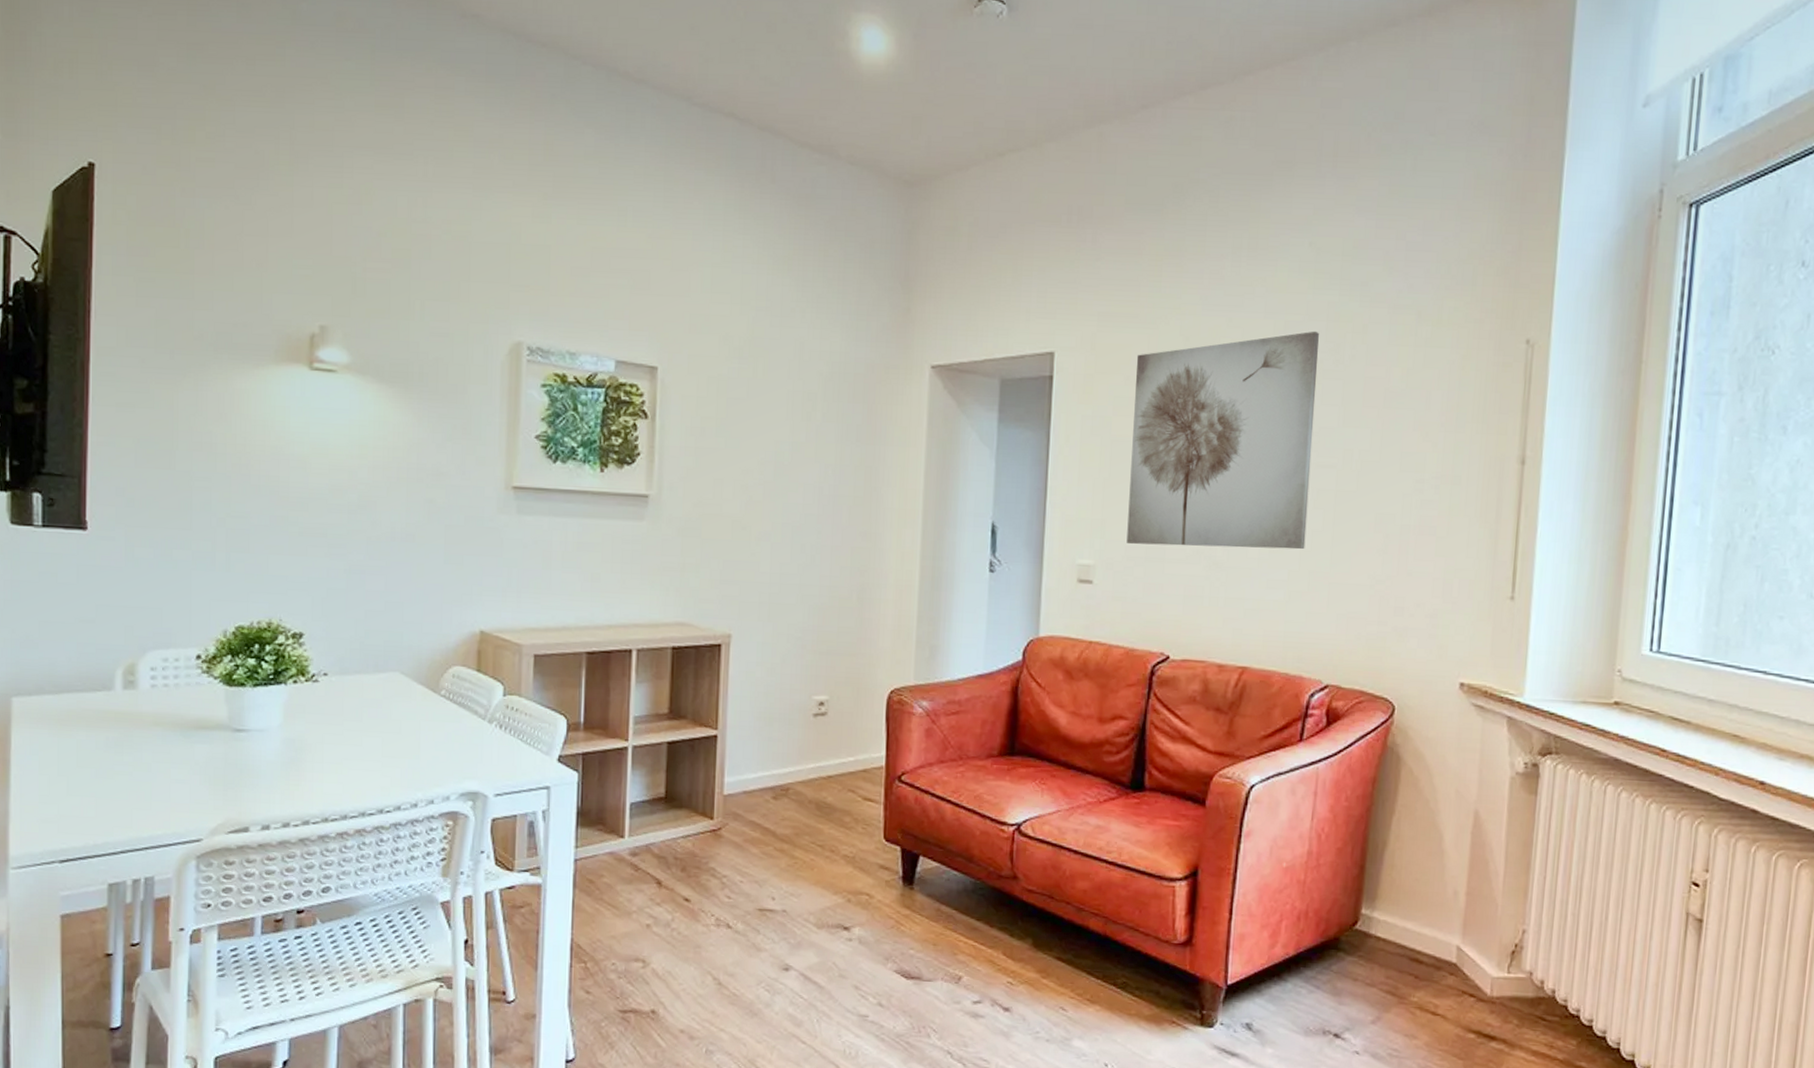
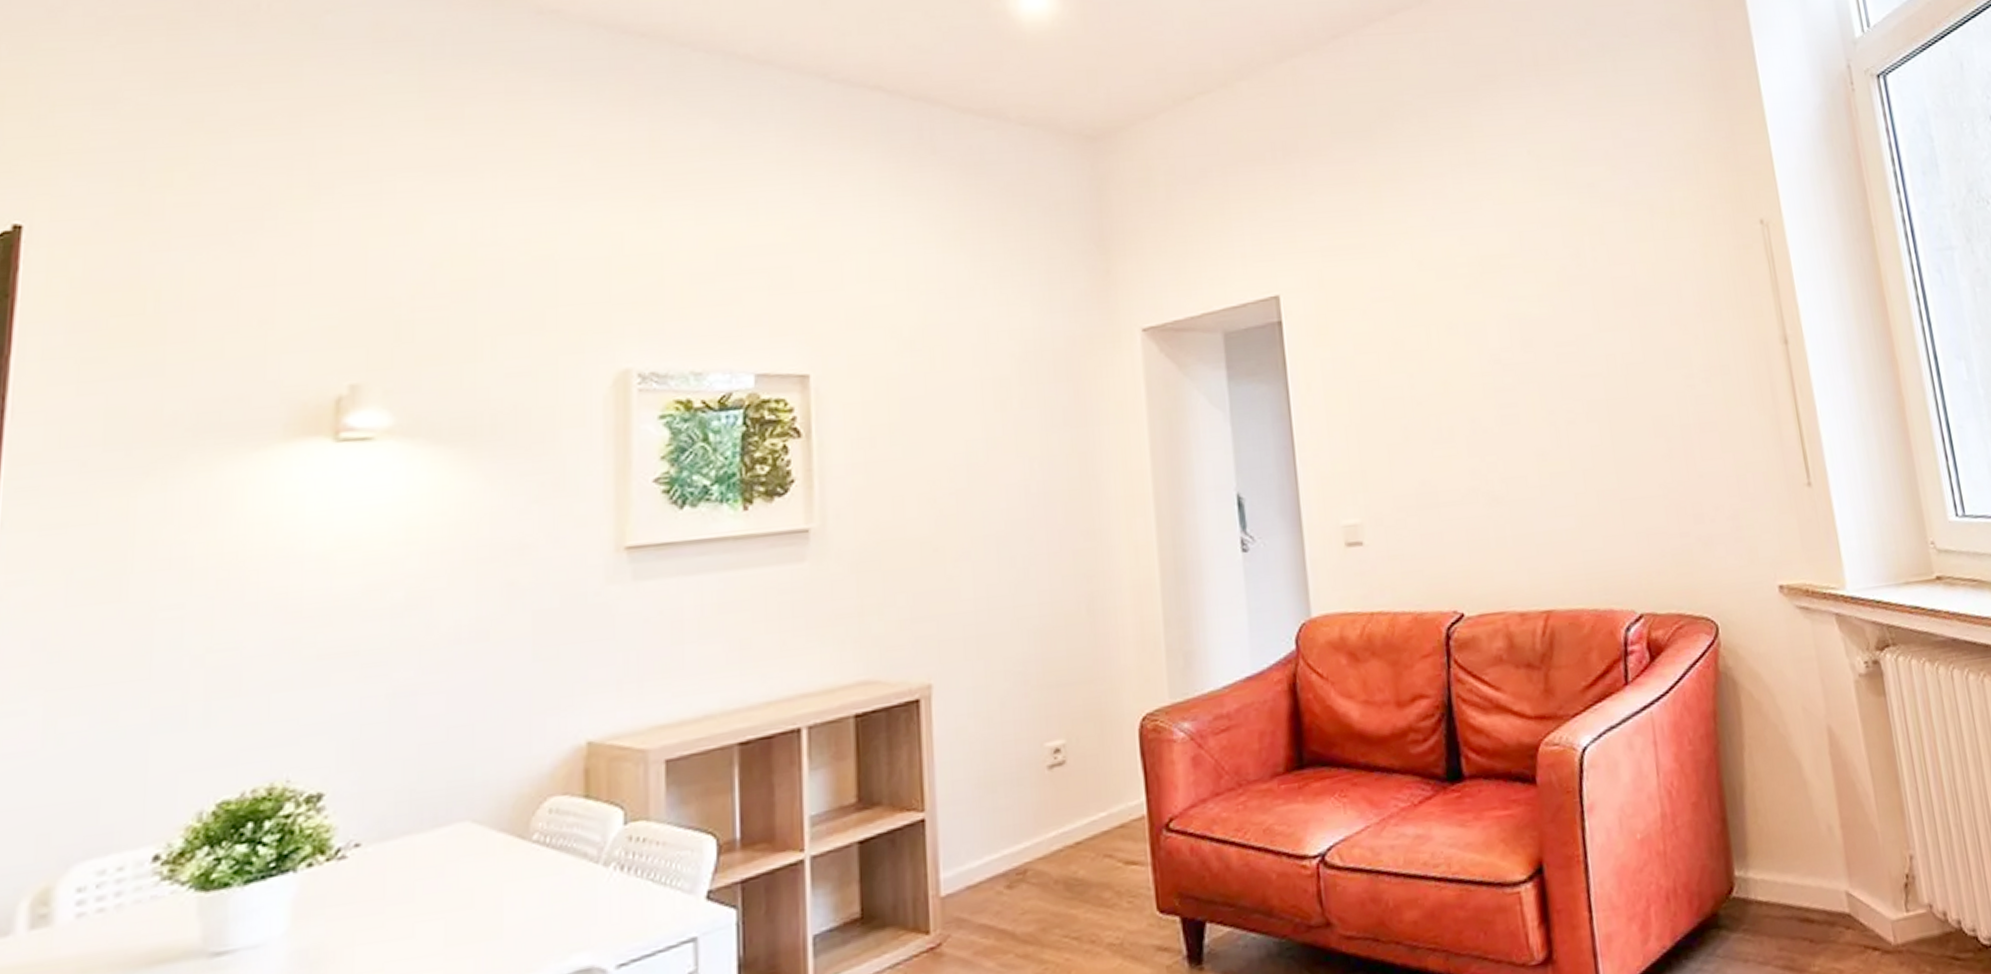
wall art: present [1126,331,1319,550] -> none [1370,237,1587,493]

